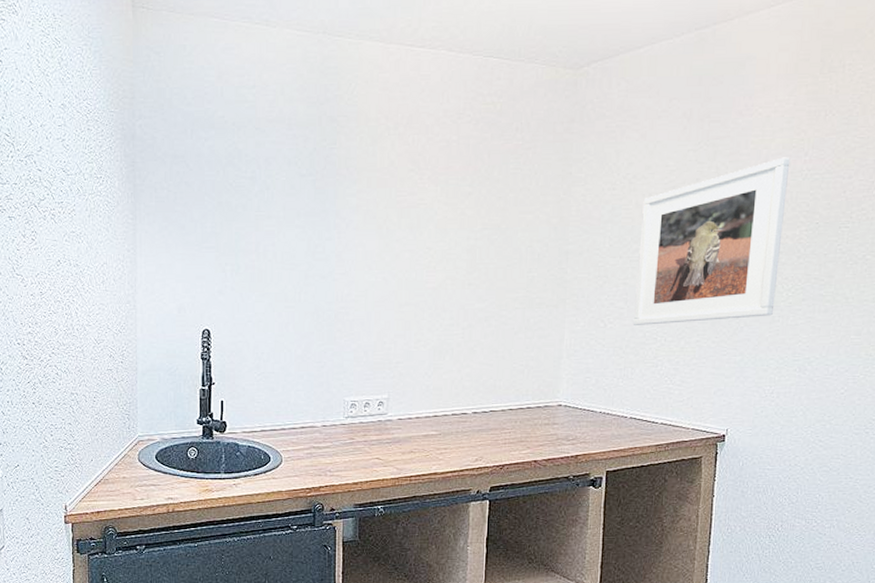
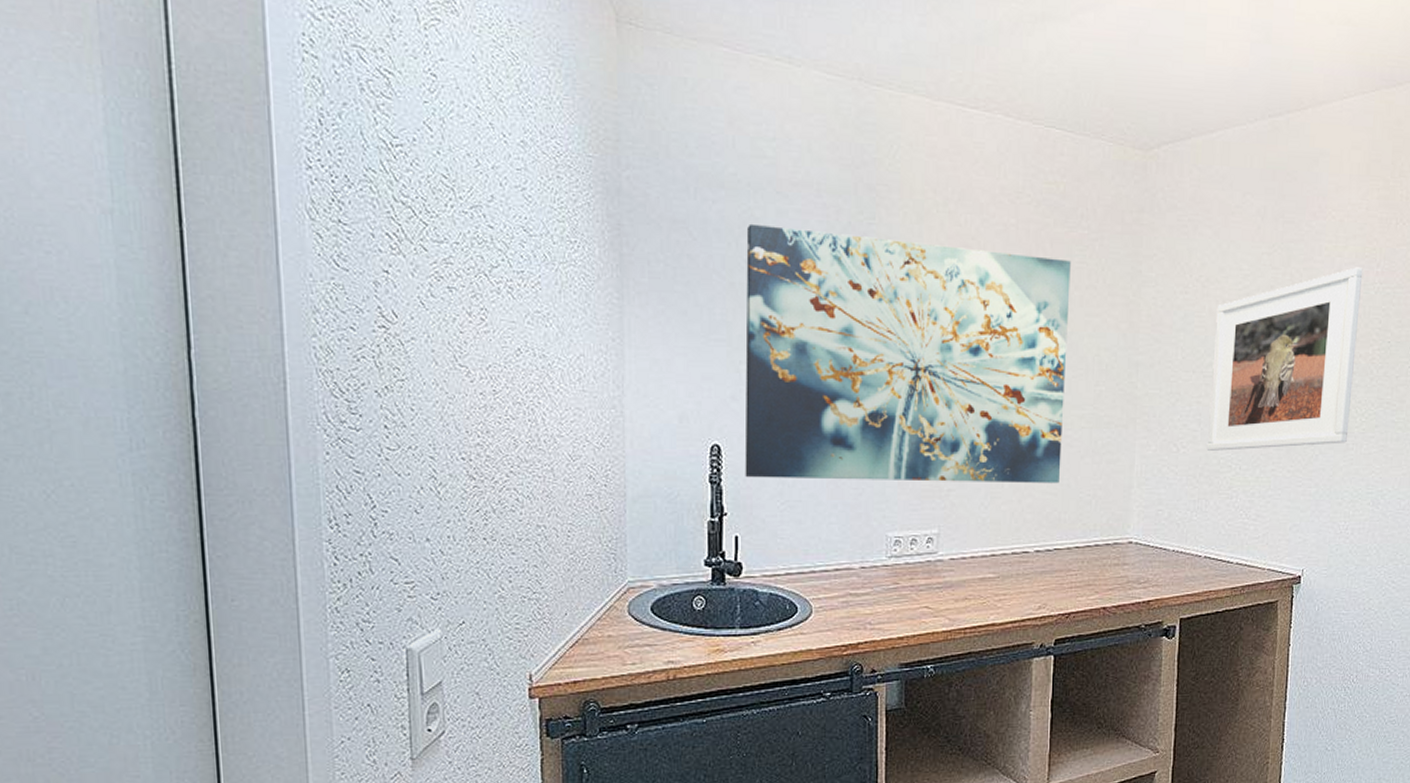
wall art: none [229,154,506,356] -> present [744,223,1071,484]

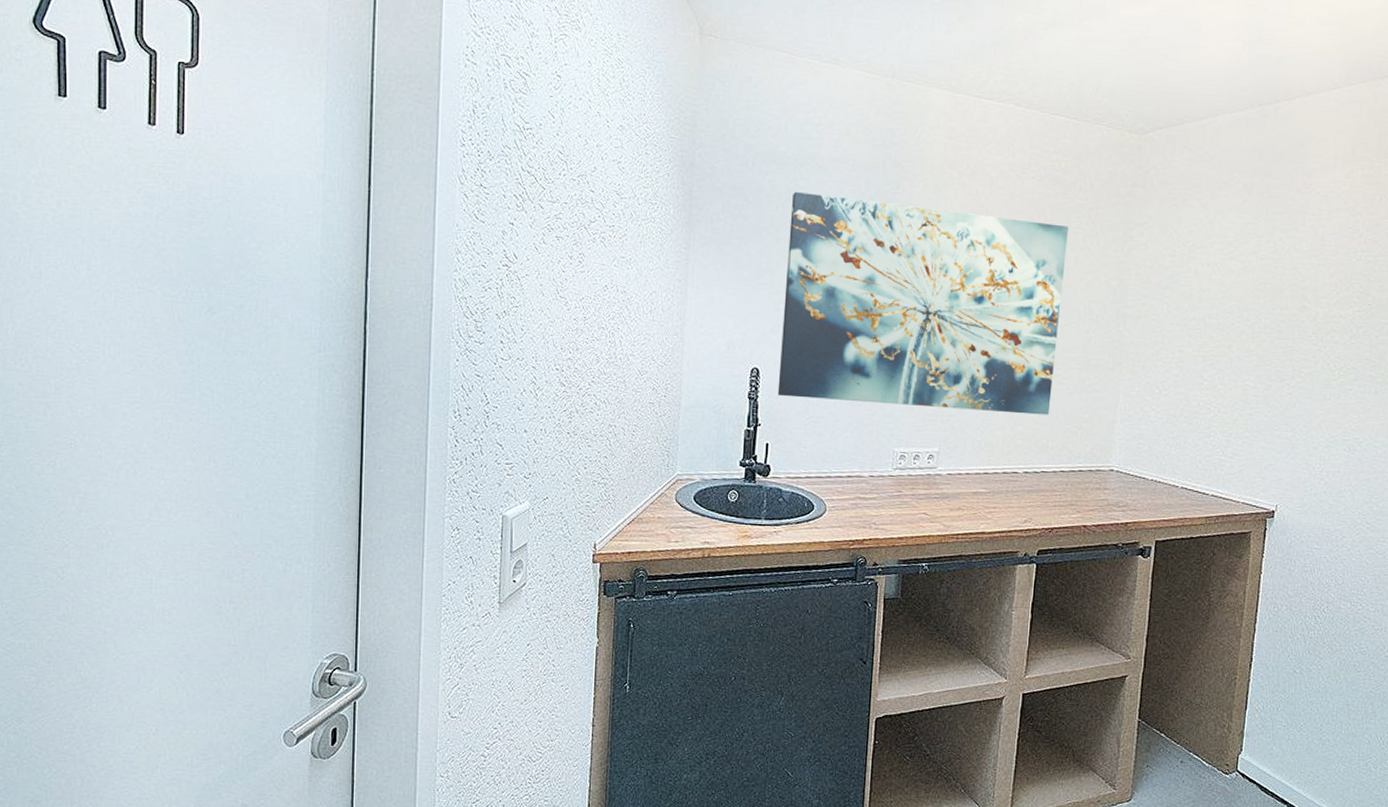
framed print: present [1206,267,1363,451] -> none [1187,237,1346,395]

